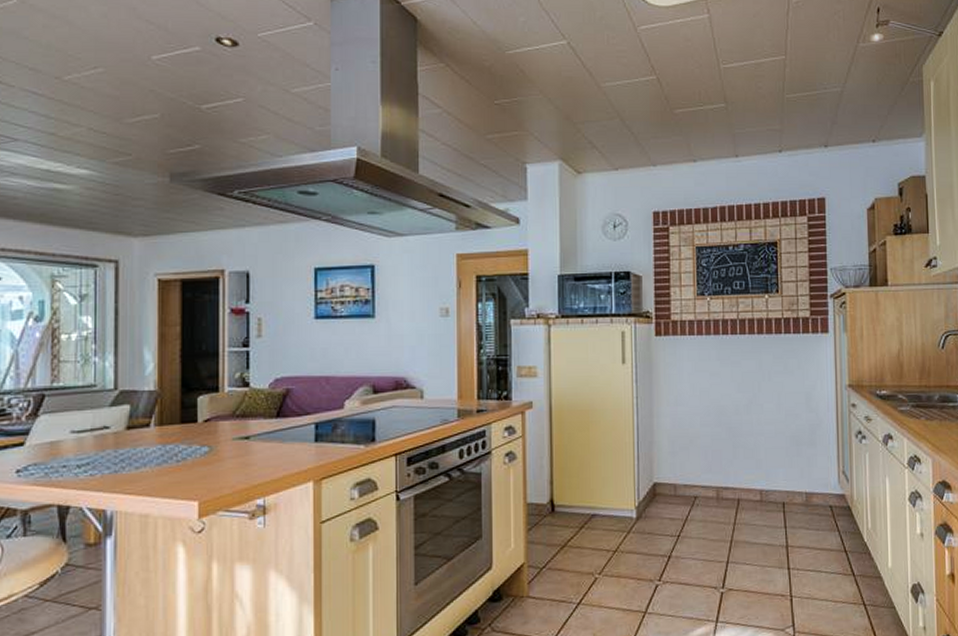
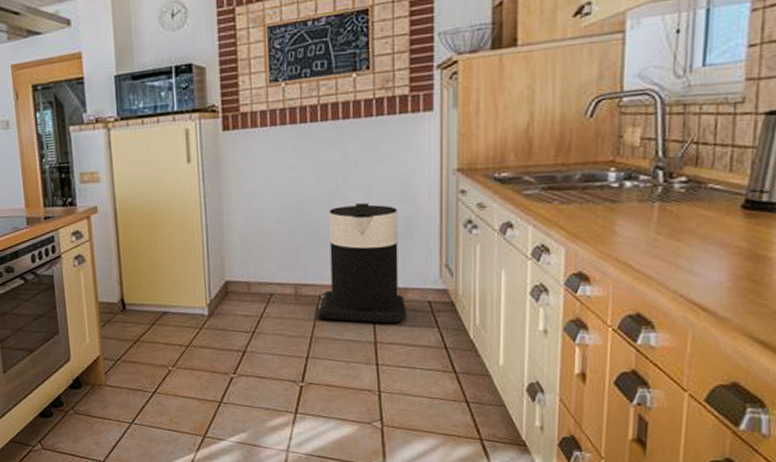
trash can: none [736,411,813,527] -> present [316,203,407,324]

